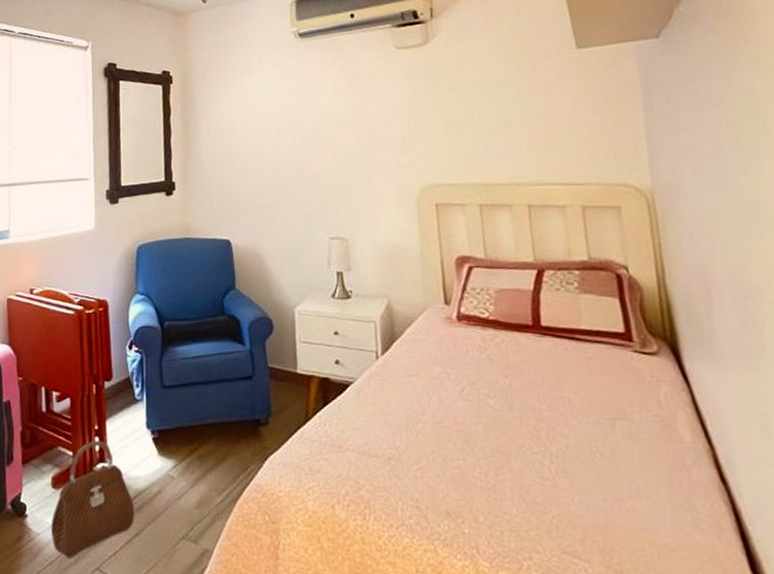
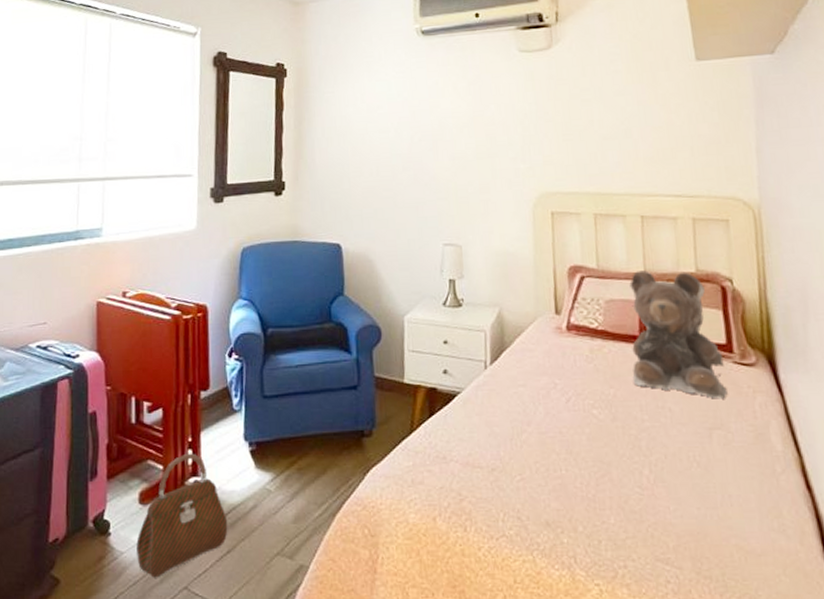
teddy bear: none [519,259,629,389] -> present [629,270,728,399]

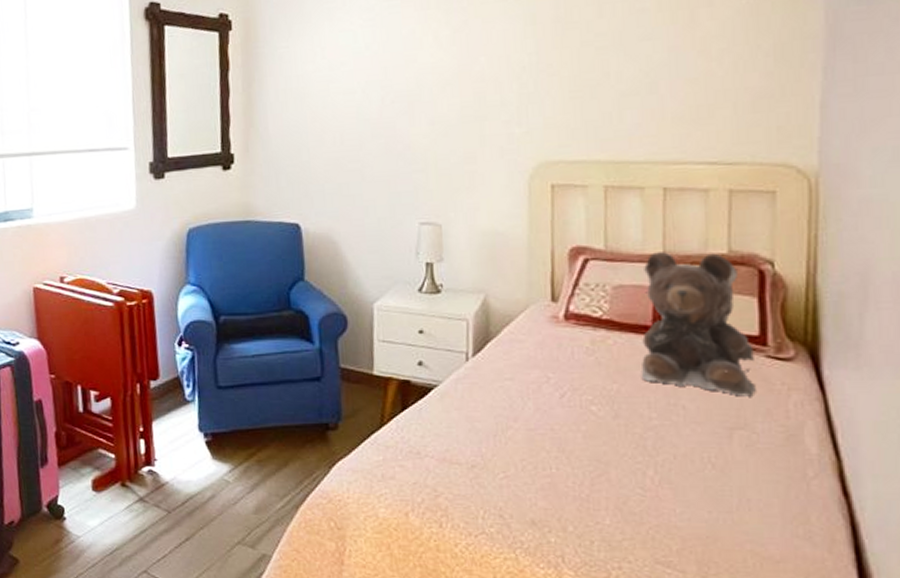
handbag: present [136,453,228,578] -> none [92,443,186,561]

